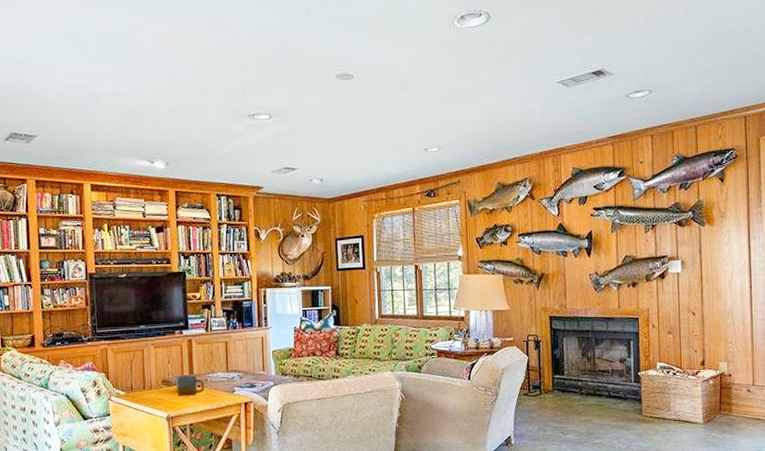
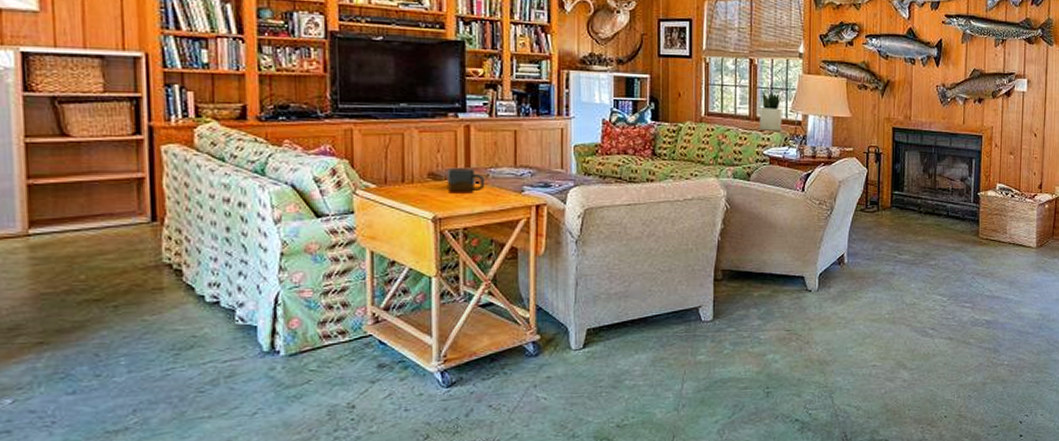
planter: none [424,292,448,328] -> present [756,91,783,132]

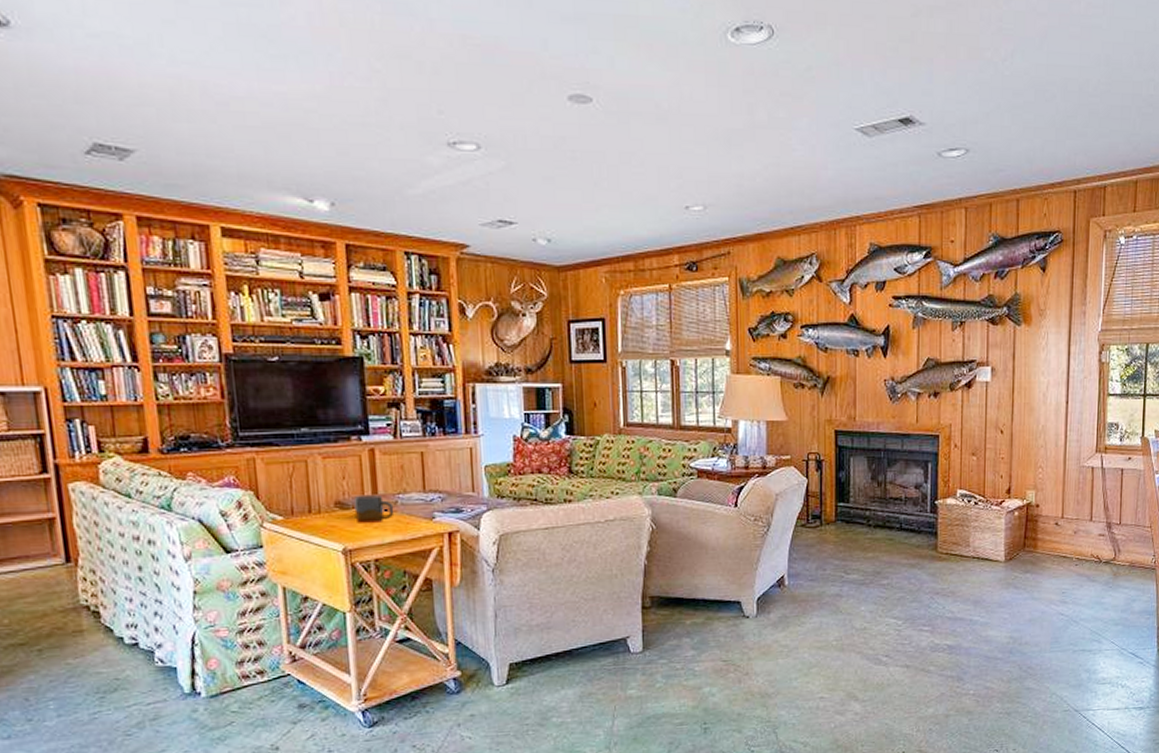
planter: present [756,91,783,132] -> none [681,396,711,442]

